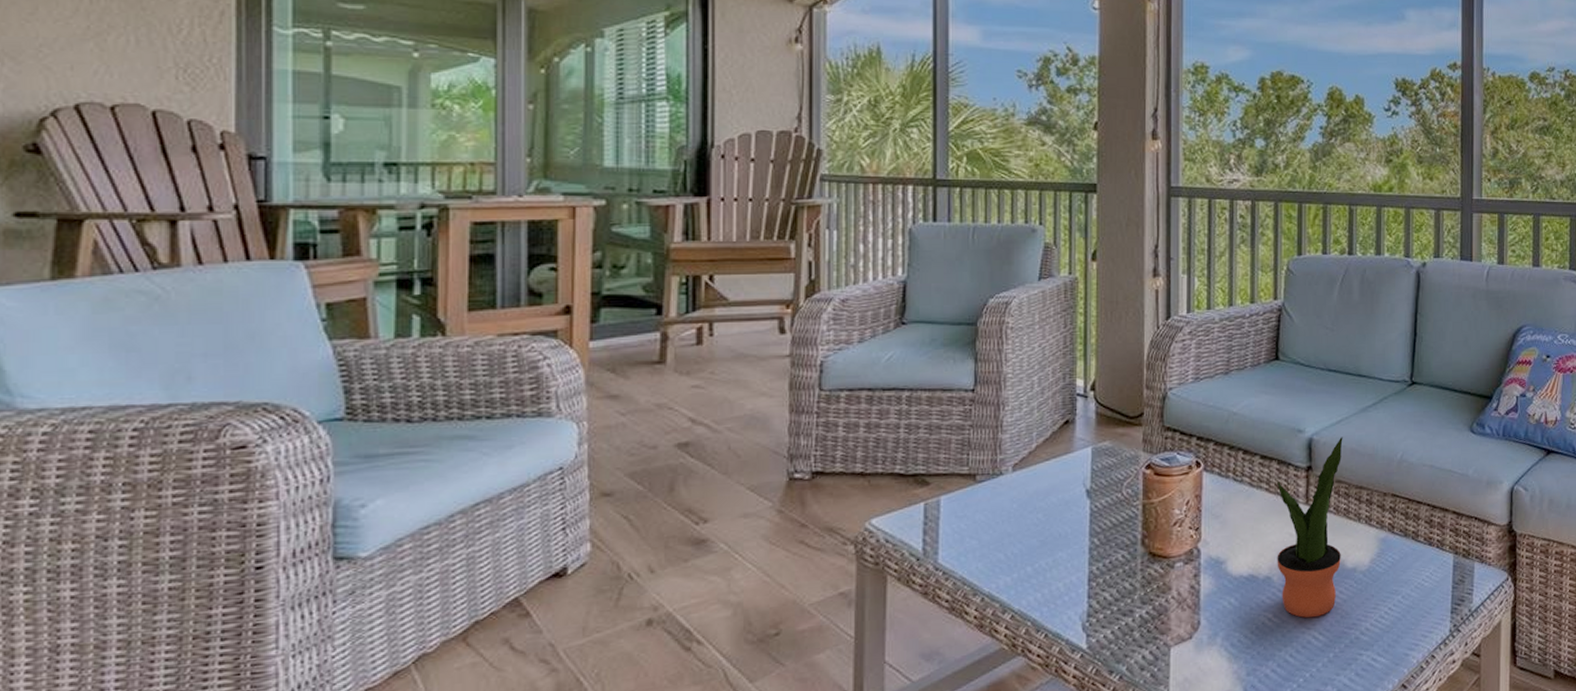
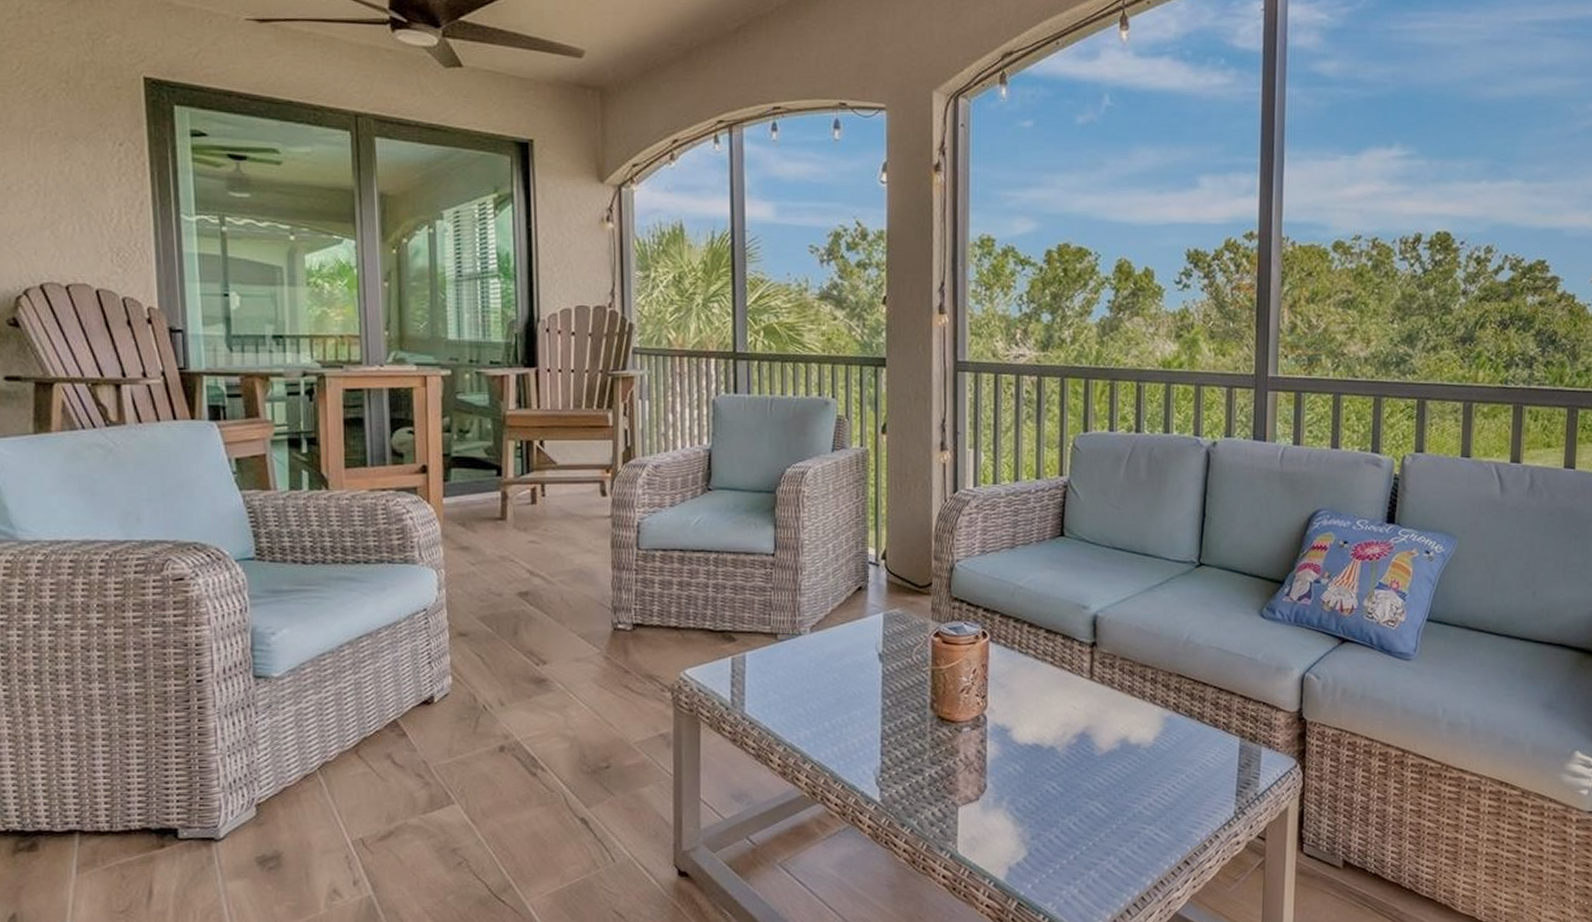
potted plant: present [1277,437,1343,618] -> none [1061,615,1128,789]

